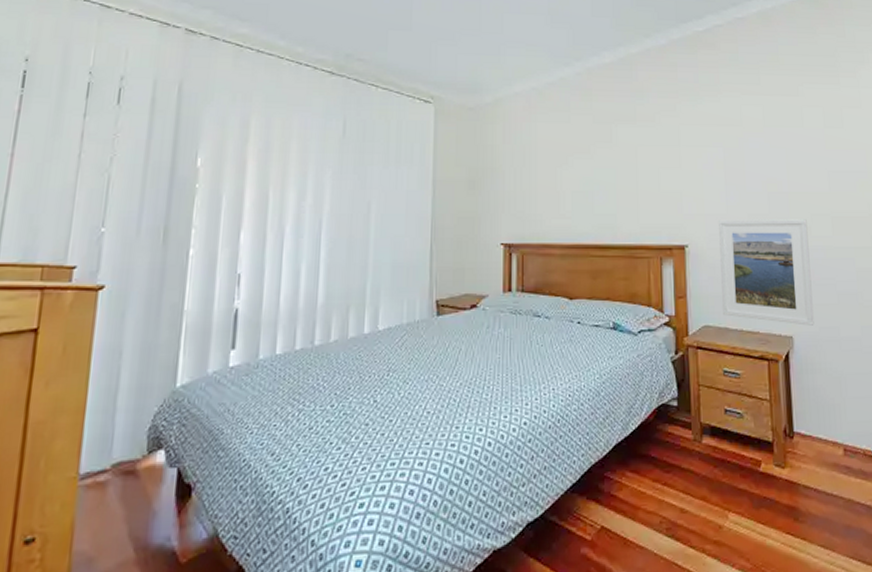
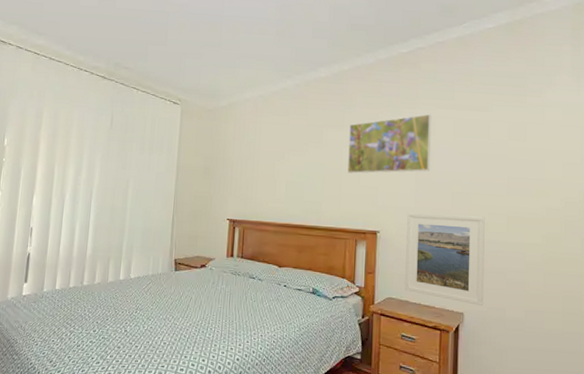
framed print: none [643,101,740,177] -> present [348,114,432,174]

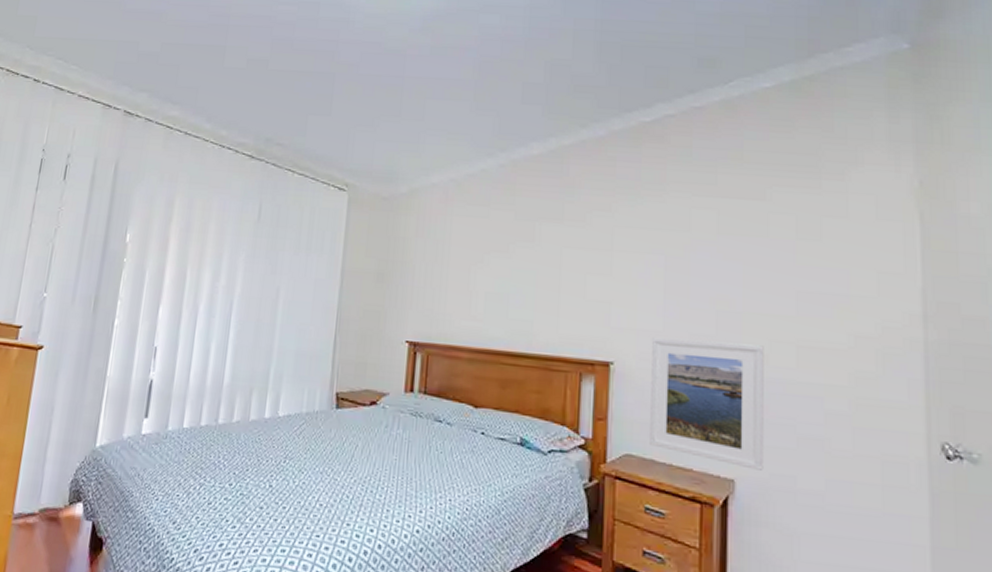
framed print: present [348,114,432,174] -> none [569,203,687,283]

